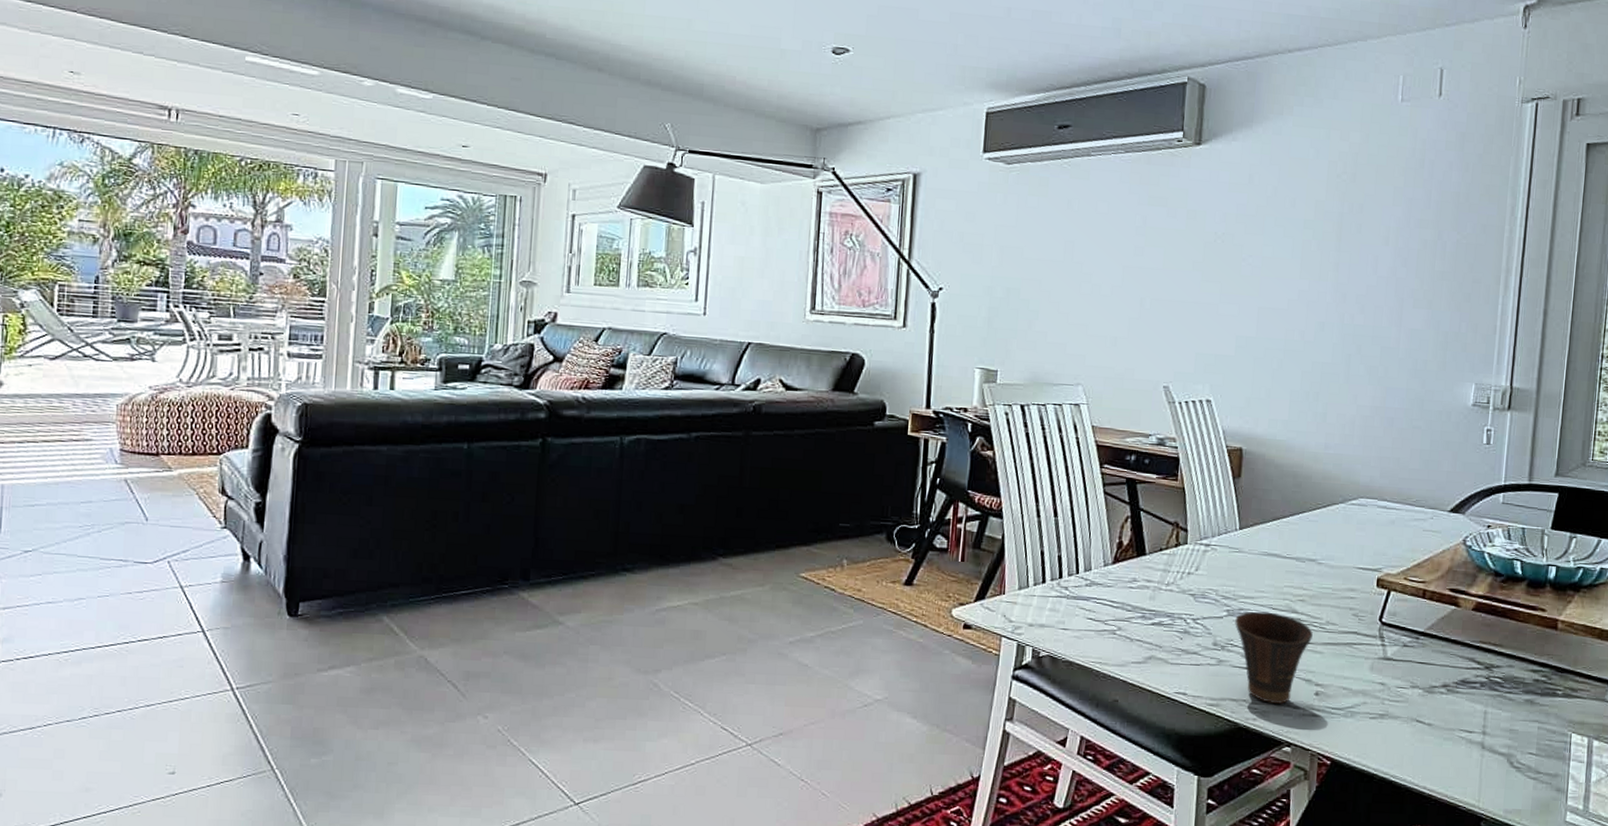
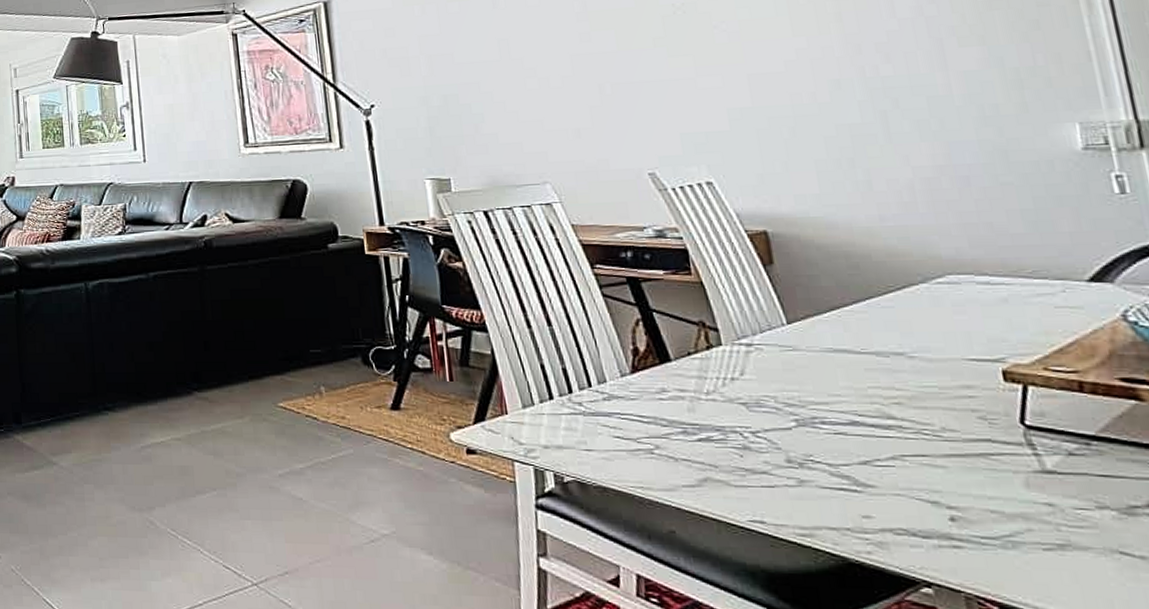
cup: present [1235,611,1313,705] -> none [809,419,926,534]

